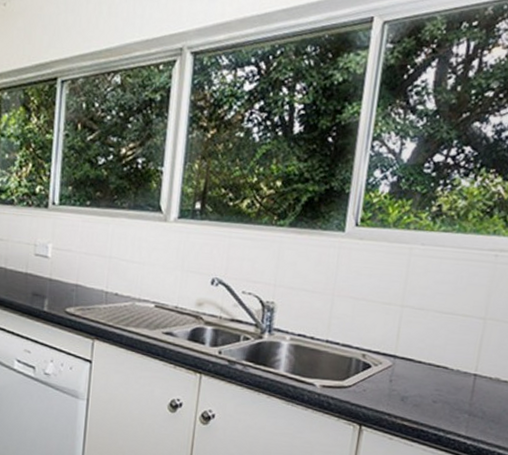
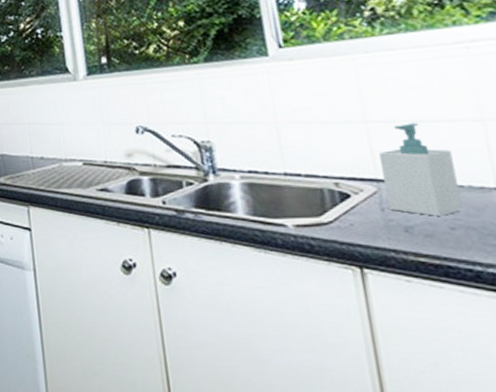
soap bottle: none [396,312,455,391] -> present [379,122,463,216]

